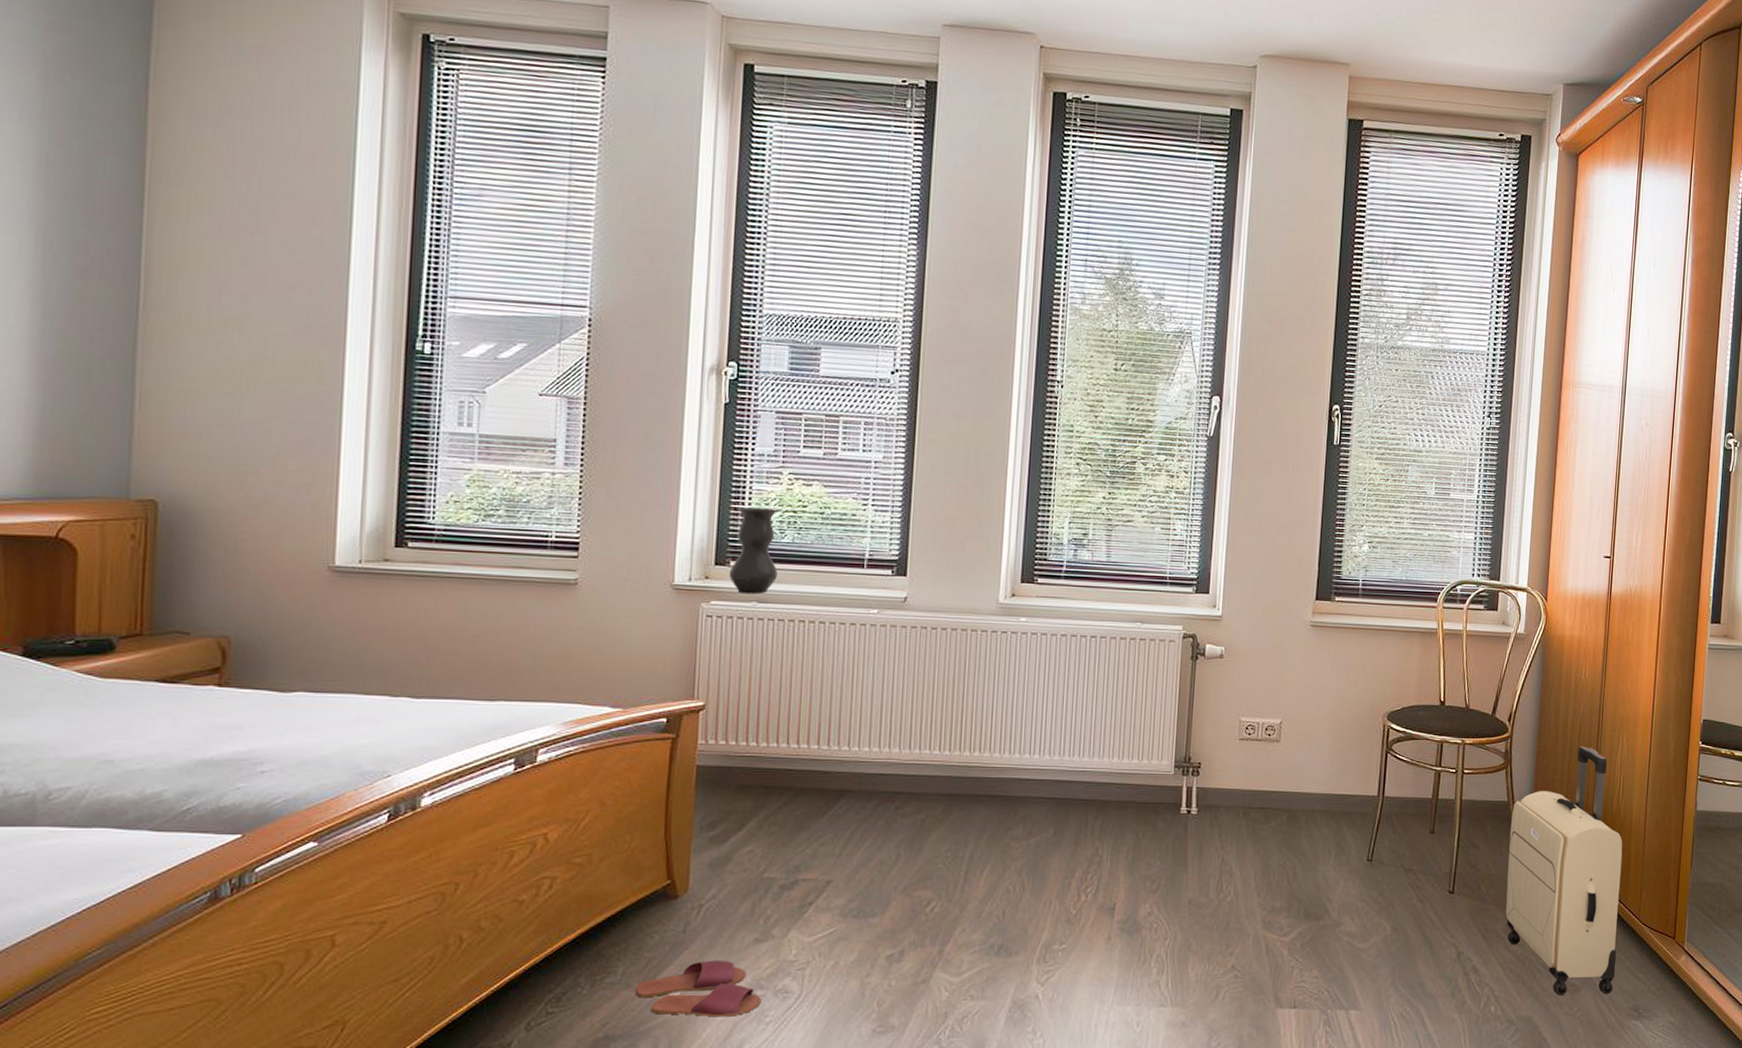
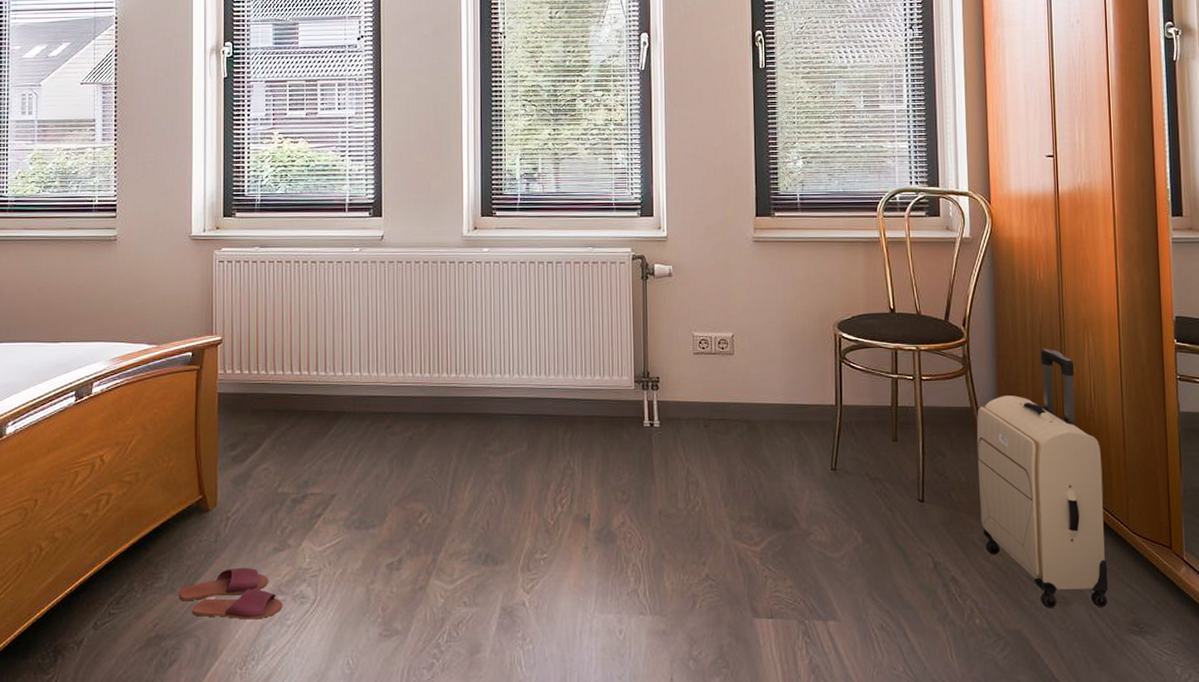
vase: present [729,507,778,595] -> none [235,165,274,241]

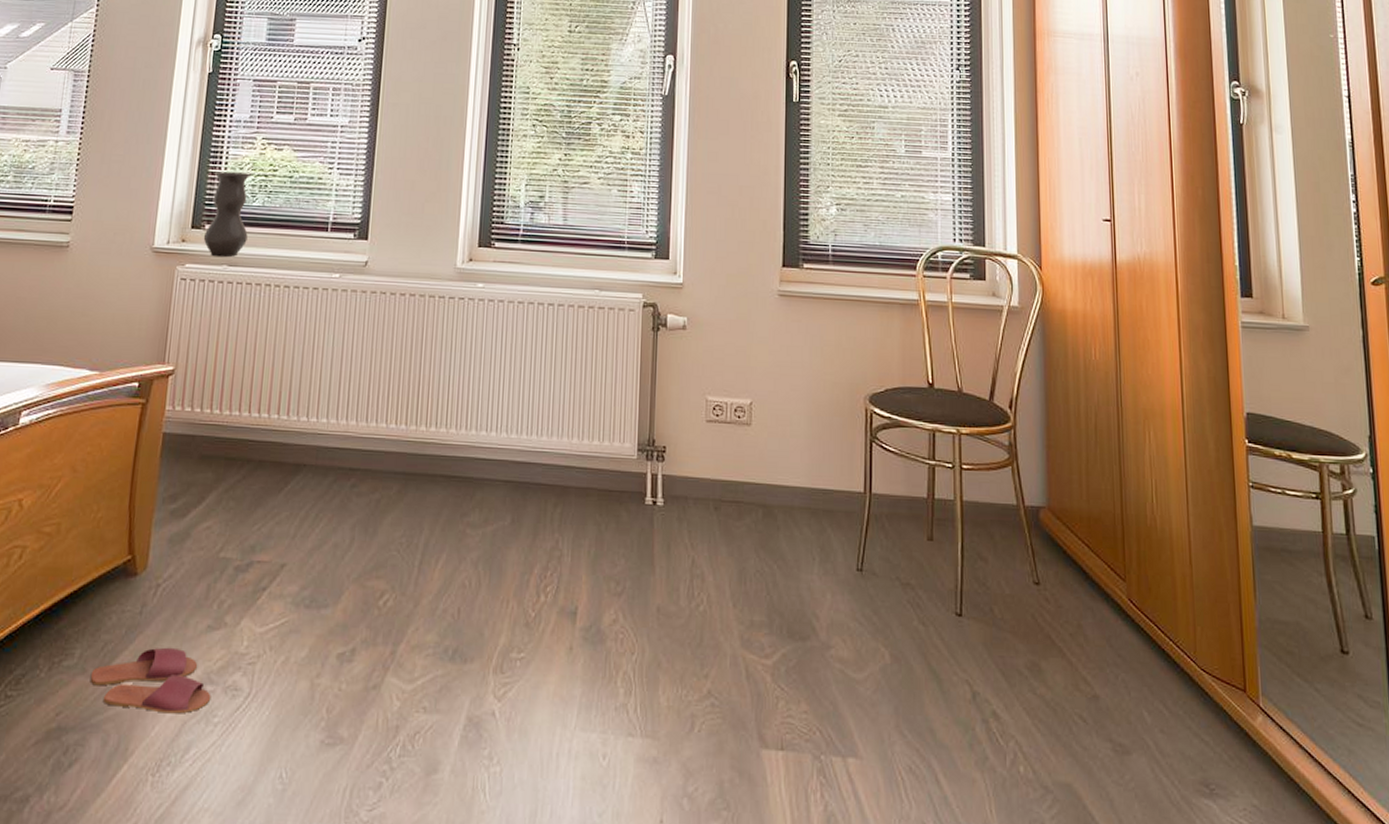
vase: none [235,165,274,241] -> present [203,171,251,258]
suitcase: present [976,349,1108,609] -> none [1023,441,1173,761]

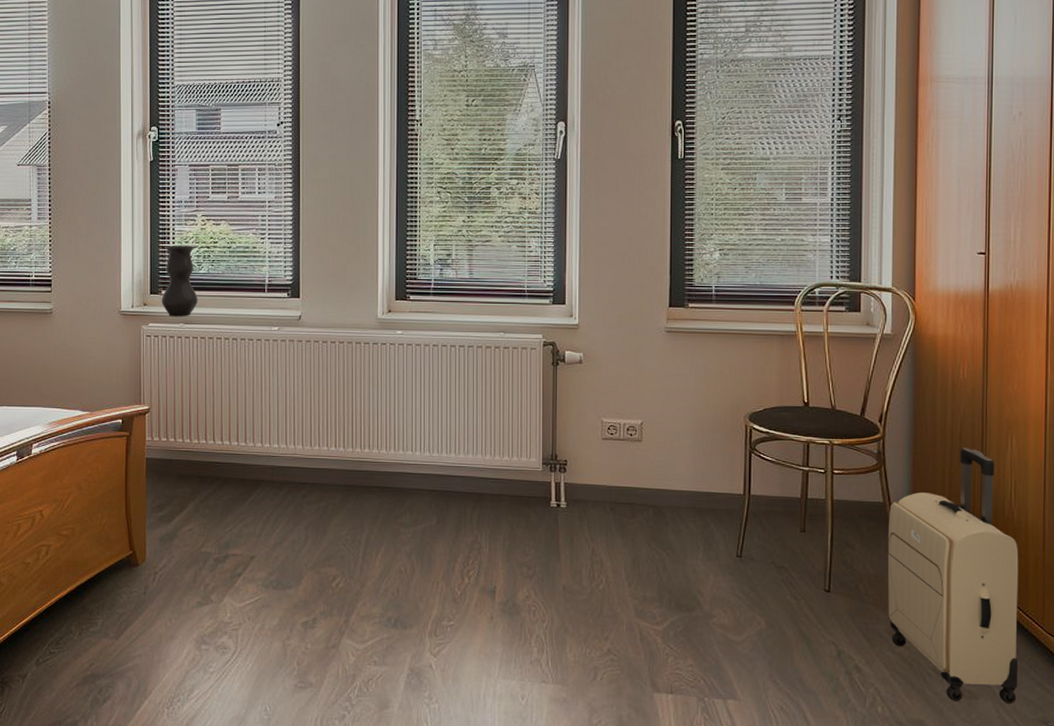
slippers: present [90,647,211,714] -> none [112,618,206,666]
suitcase: none [1023,441,1173,761] -> present [887,448,1019,704]

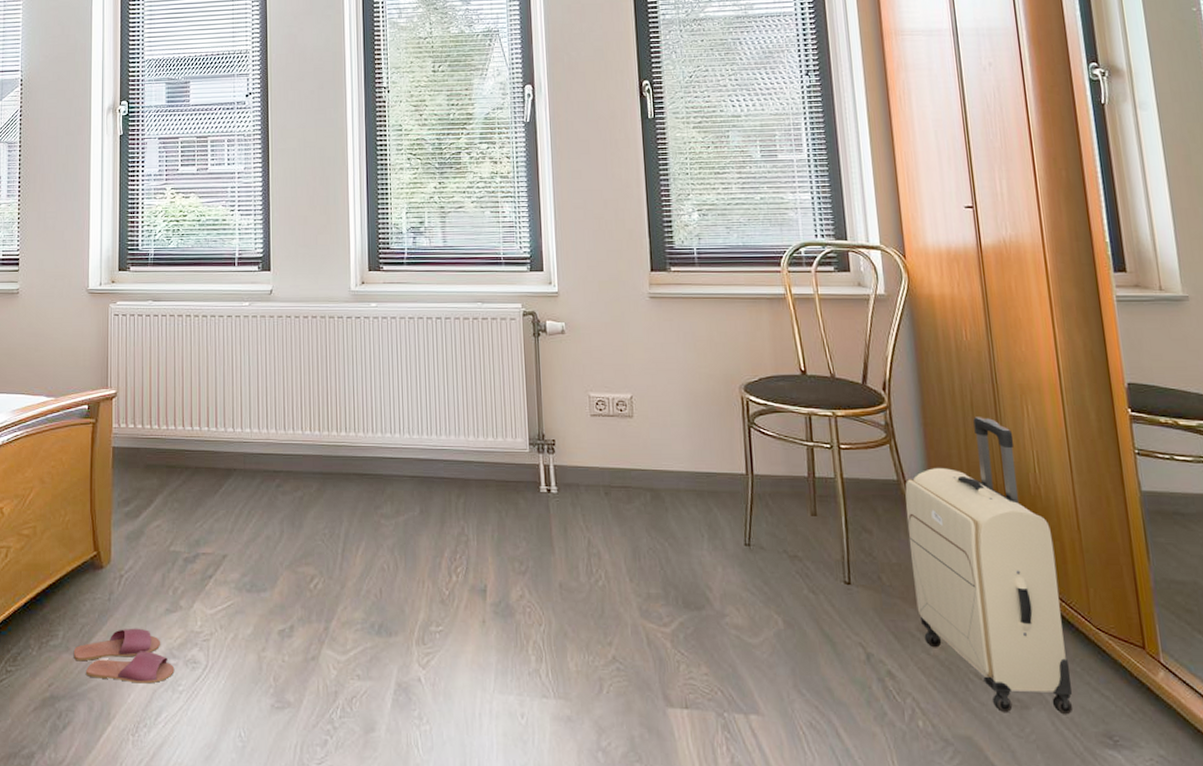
slippers: none [112,618,206,666] -> present [73,628,175,684]
vase: present [161,246,198,317] -> none [129,220,167,294]

